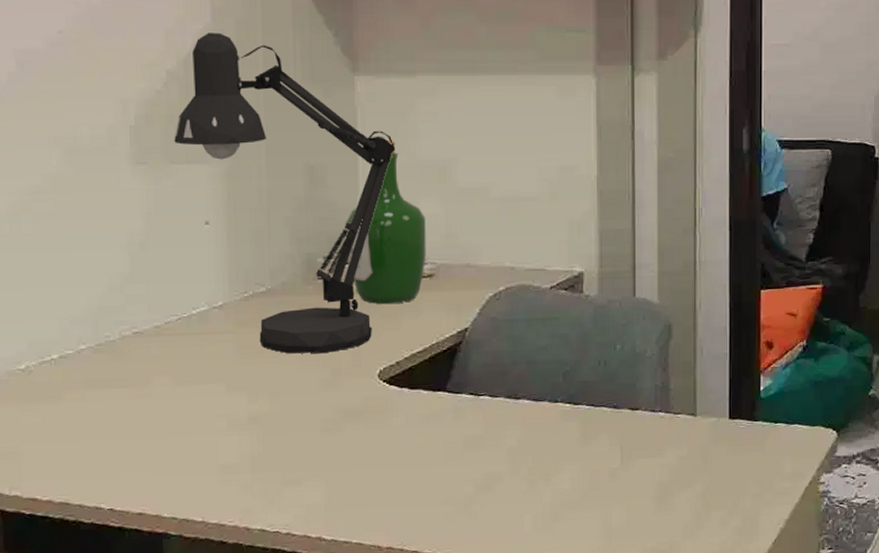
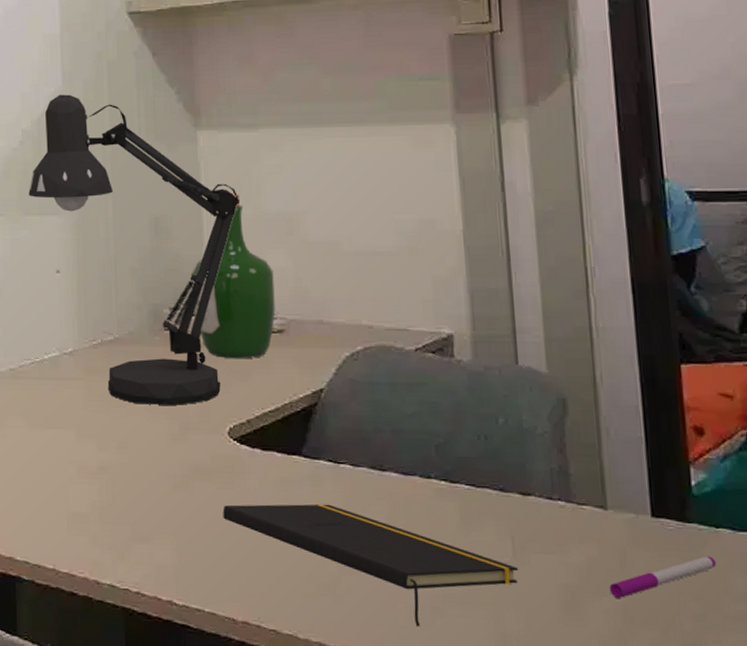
notepad: none [371,433,625,532] -> present [223,503,519,627]
pen: none [693,446,772,488] -> present [609,556,716,598]

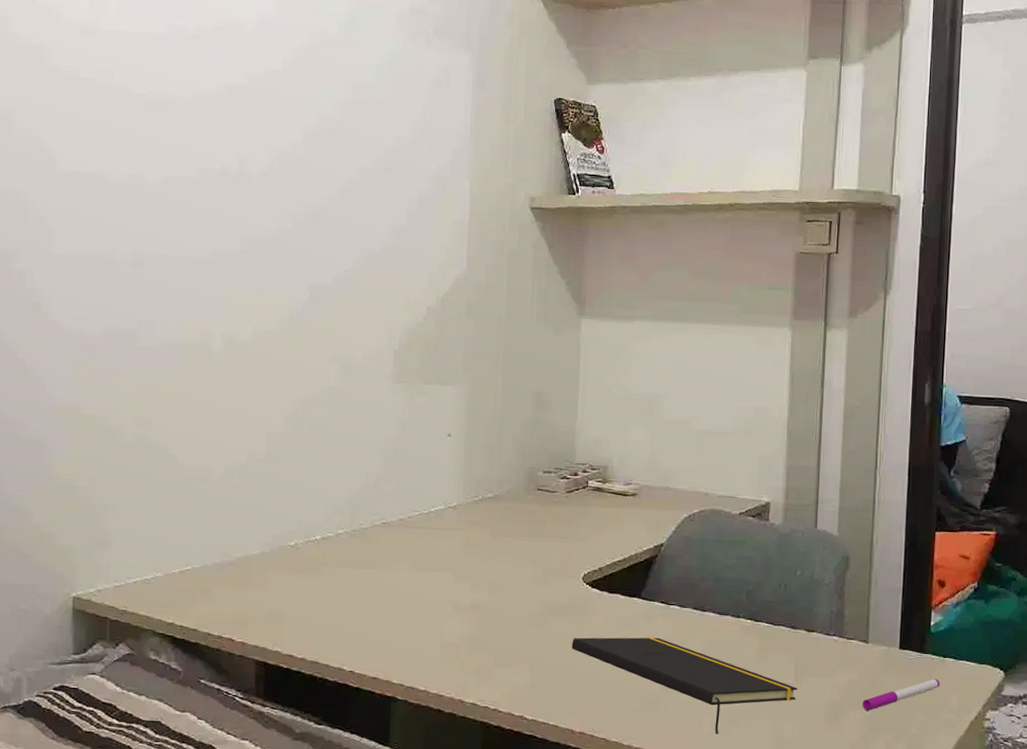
desk lamp: present [28,94,240,405] -> none [428,277,612,554]
wine bottle: present [190,193,276,359] -> none [563,375,633,517]

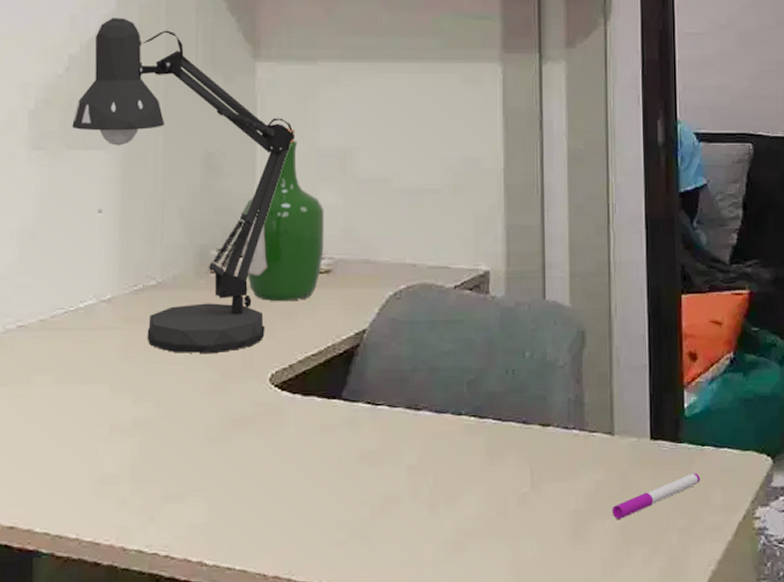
desk lamp: none [428,277,612,554] -> present [72,18,295,353]
wine bottle: none [563,375,633,517] -> present [240,128,324,302]
notepad: present [572,637,798,734] -> none [260,447,536,565]

